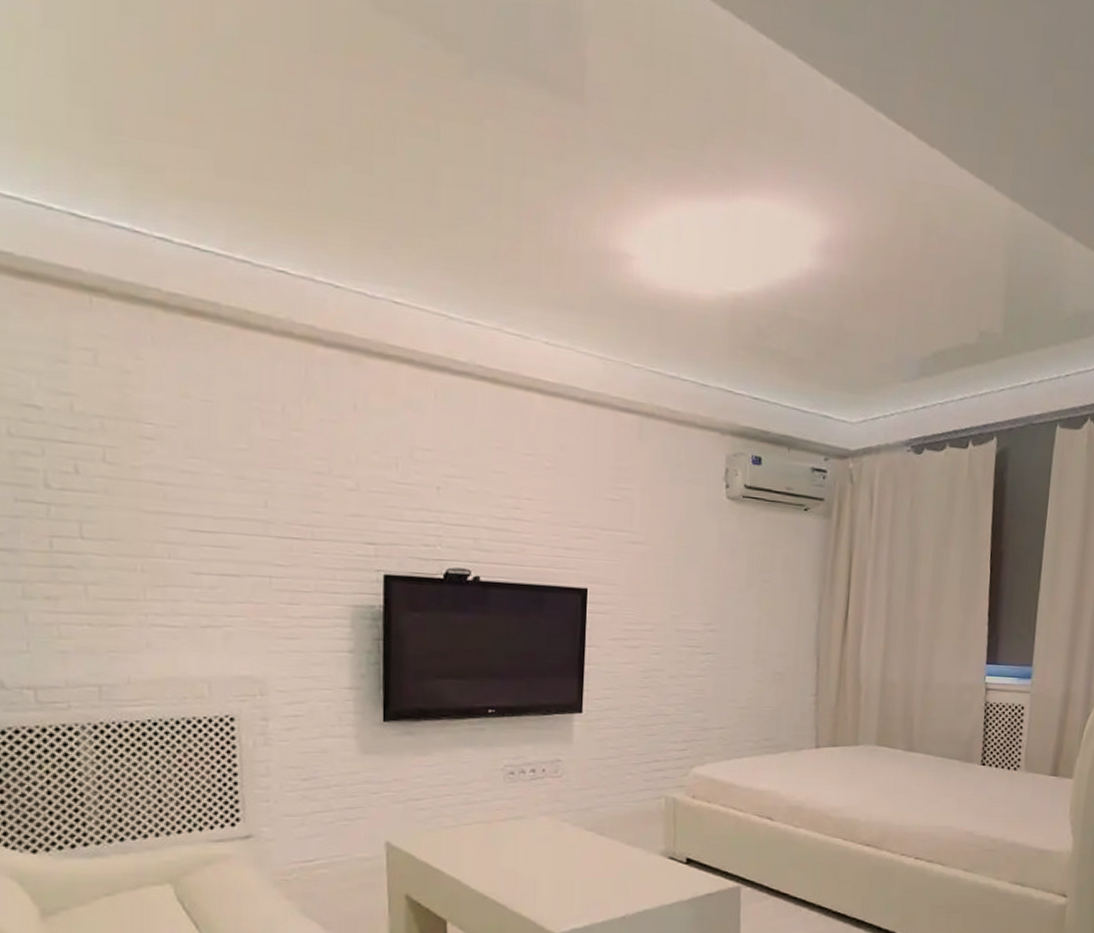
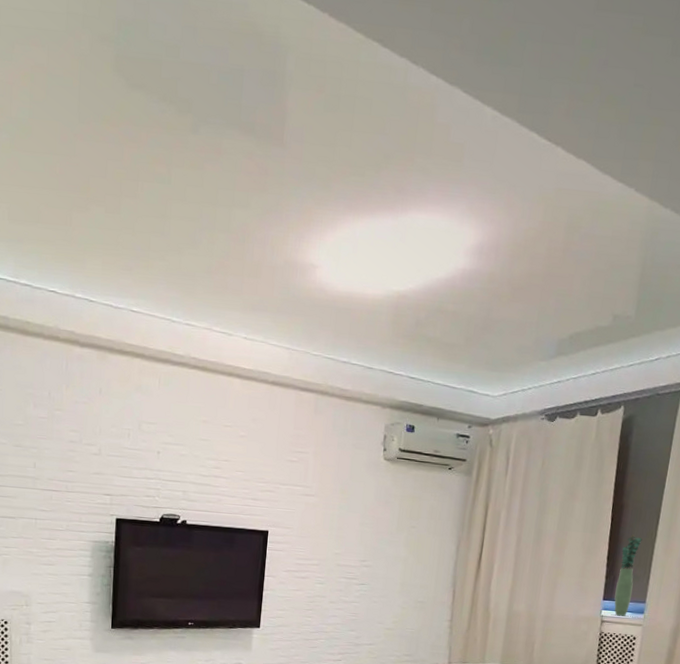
vase: none [998,586,1025,683] -> present [614,534,643,617]

